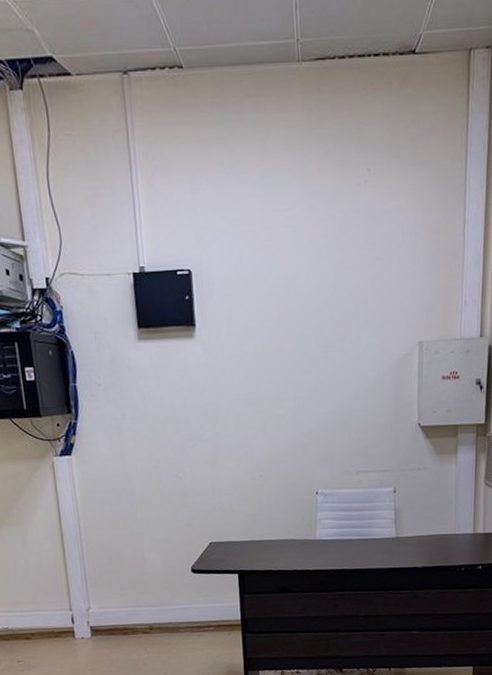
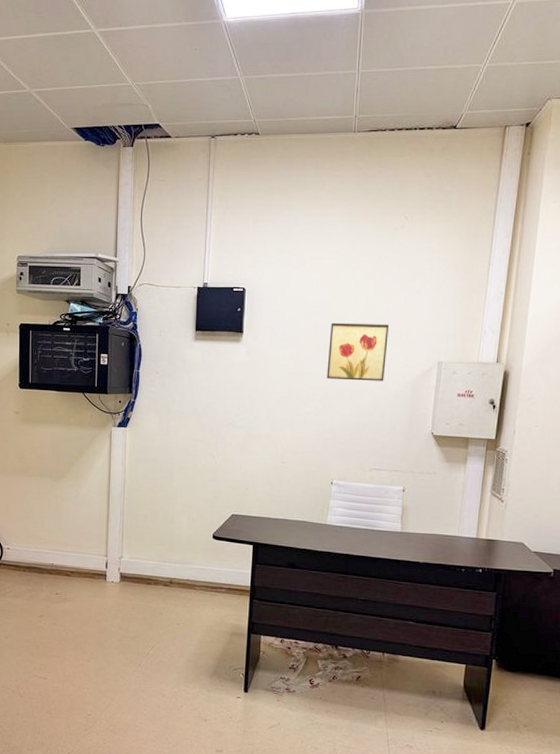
wall art: none [296,302,363,373] -> present [327,322,390,381]

